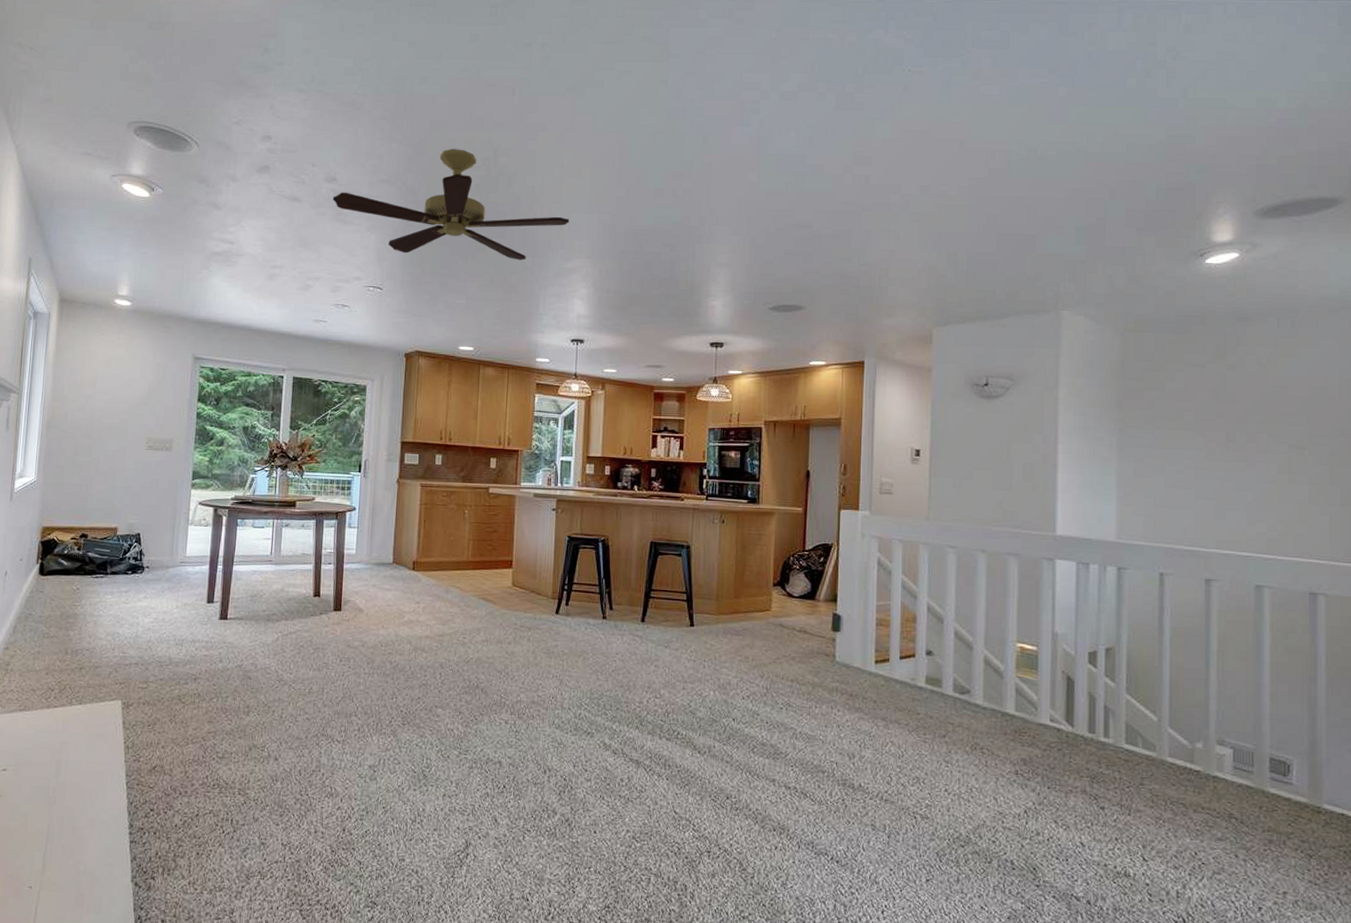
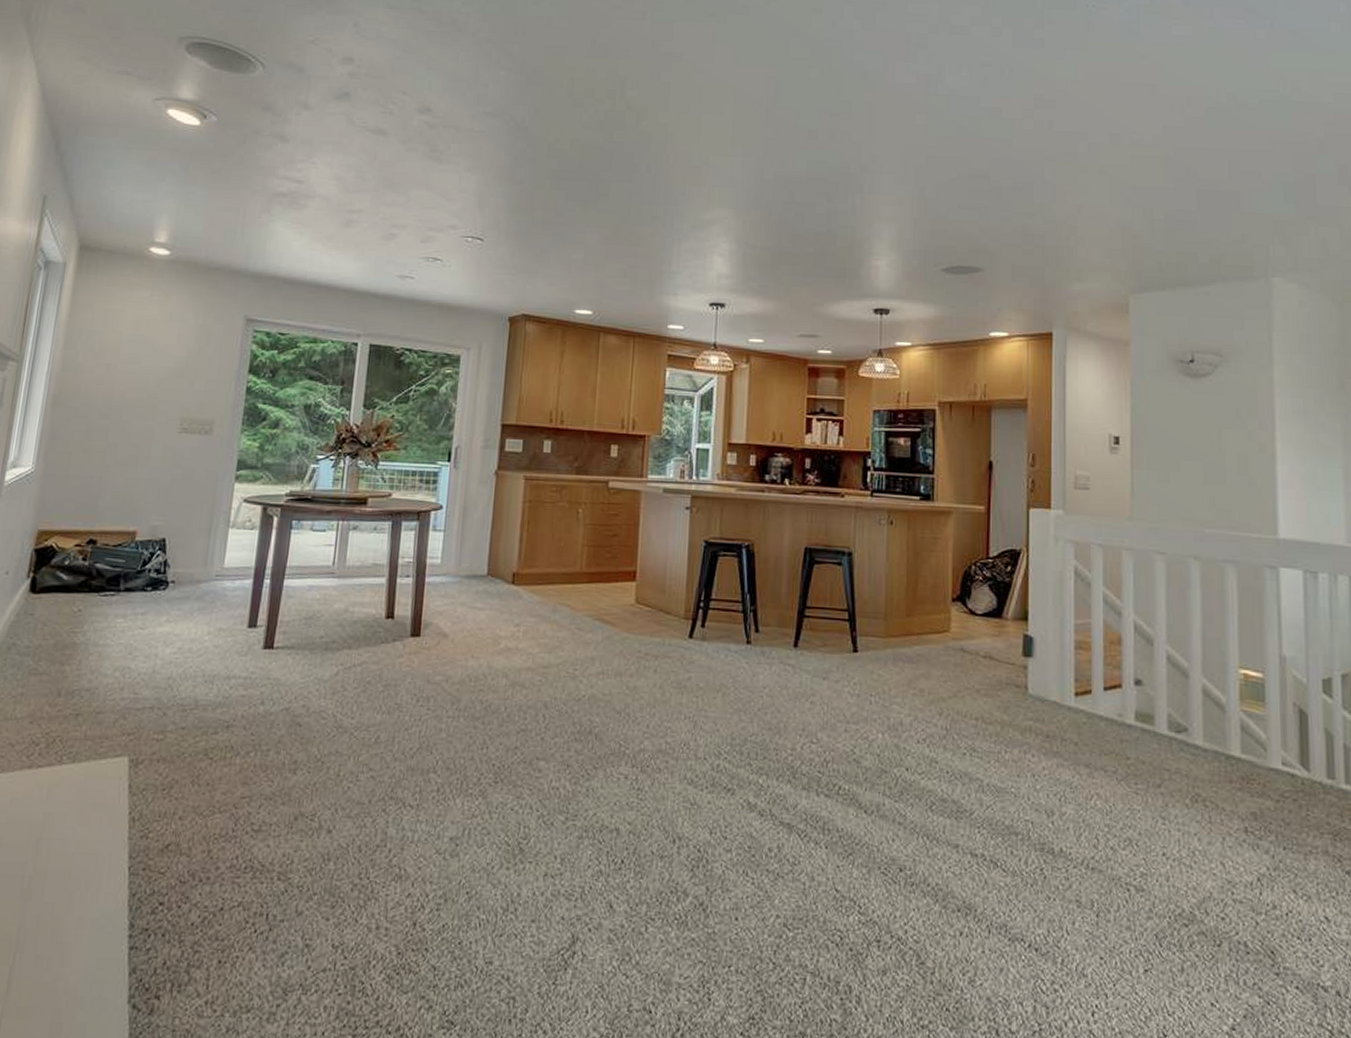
ceiling fan: present [332,149,570,260] -> none [425,78,709,209]

